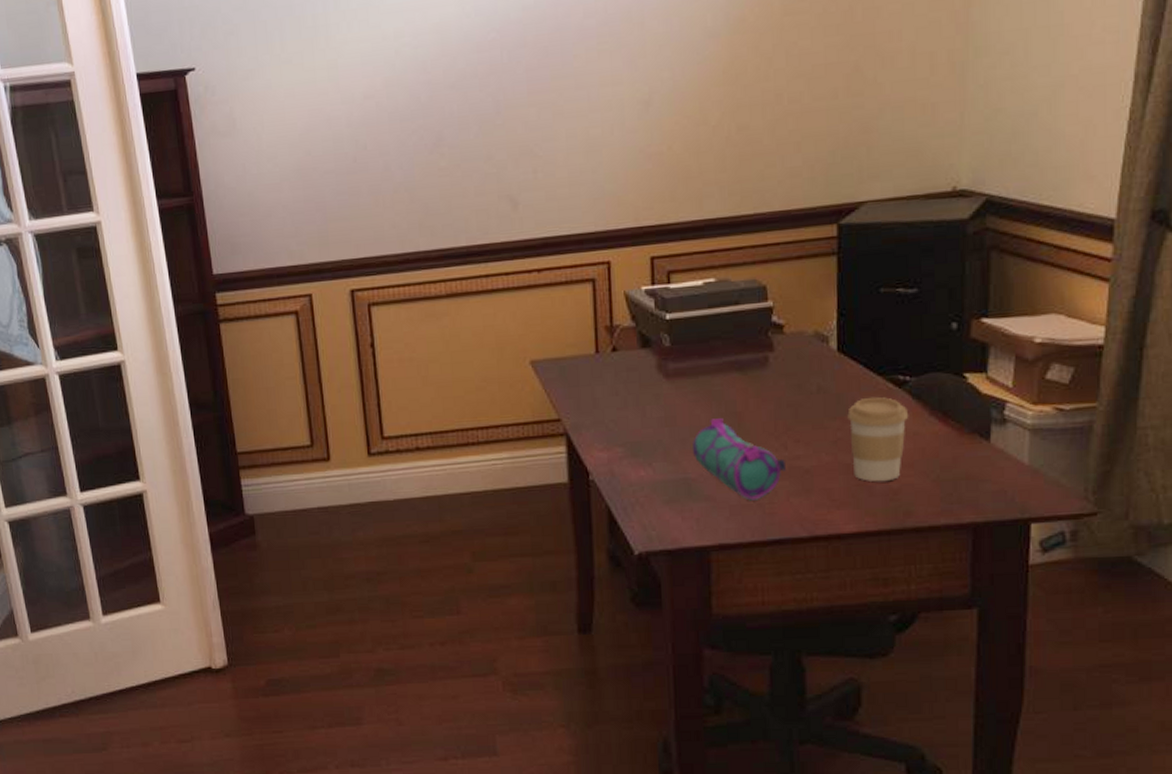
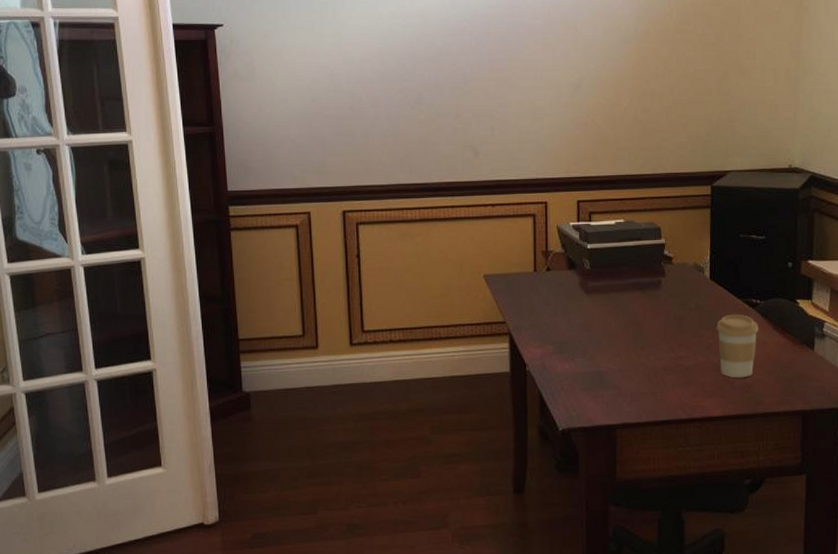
pencil case: present [691,418,787,501] -> none [604,326,673,390]

